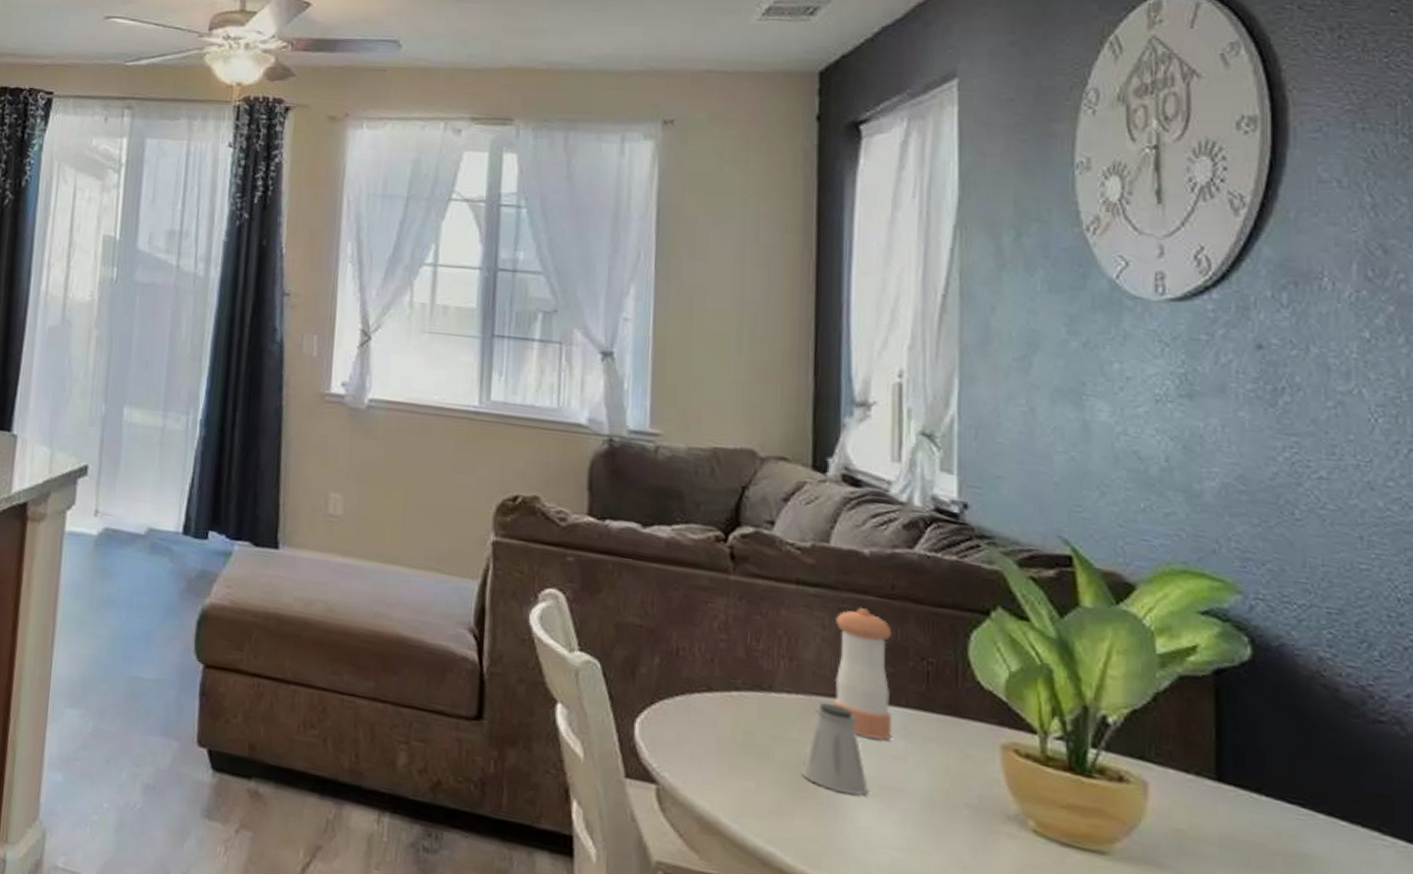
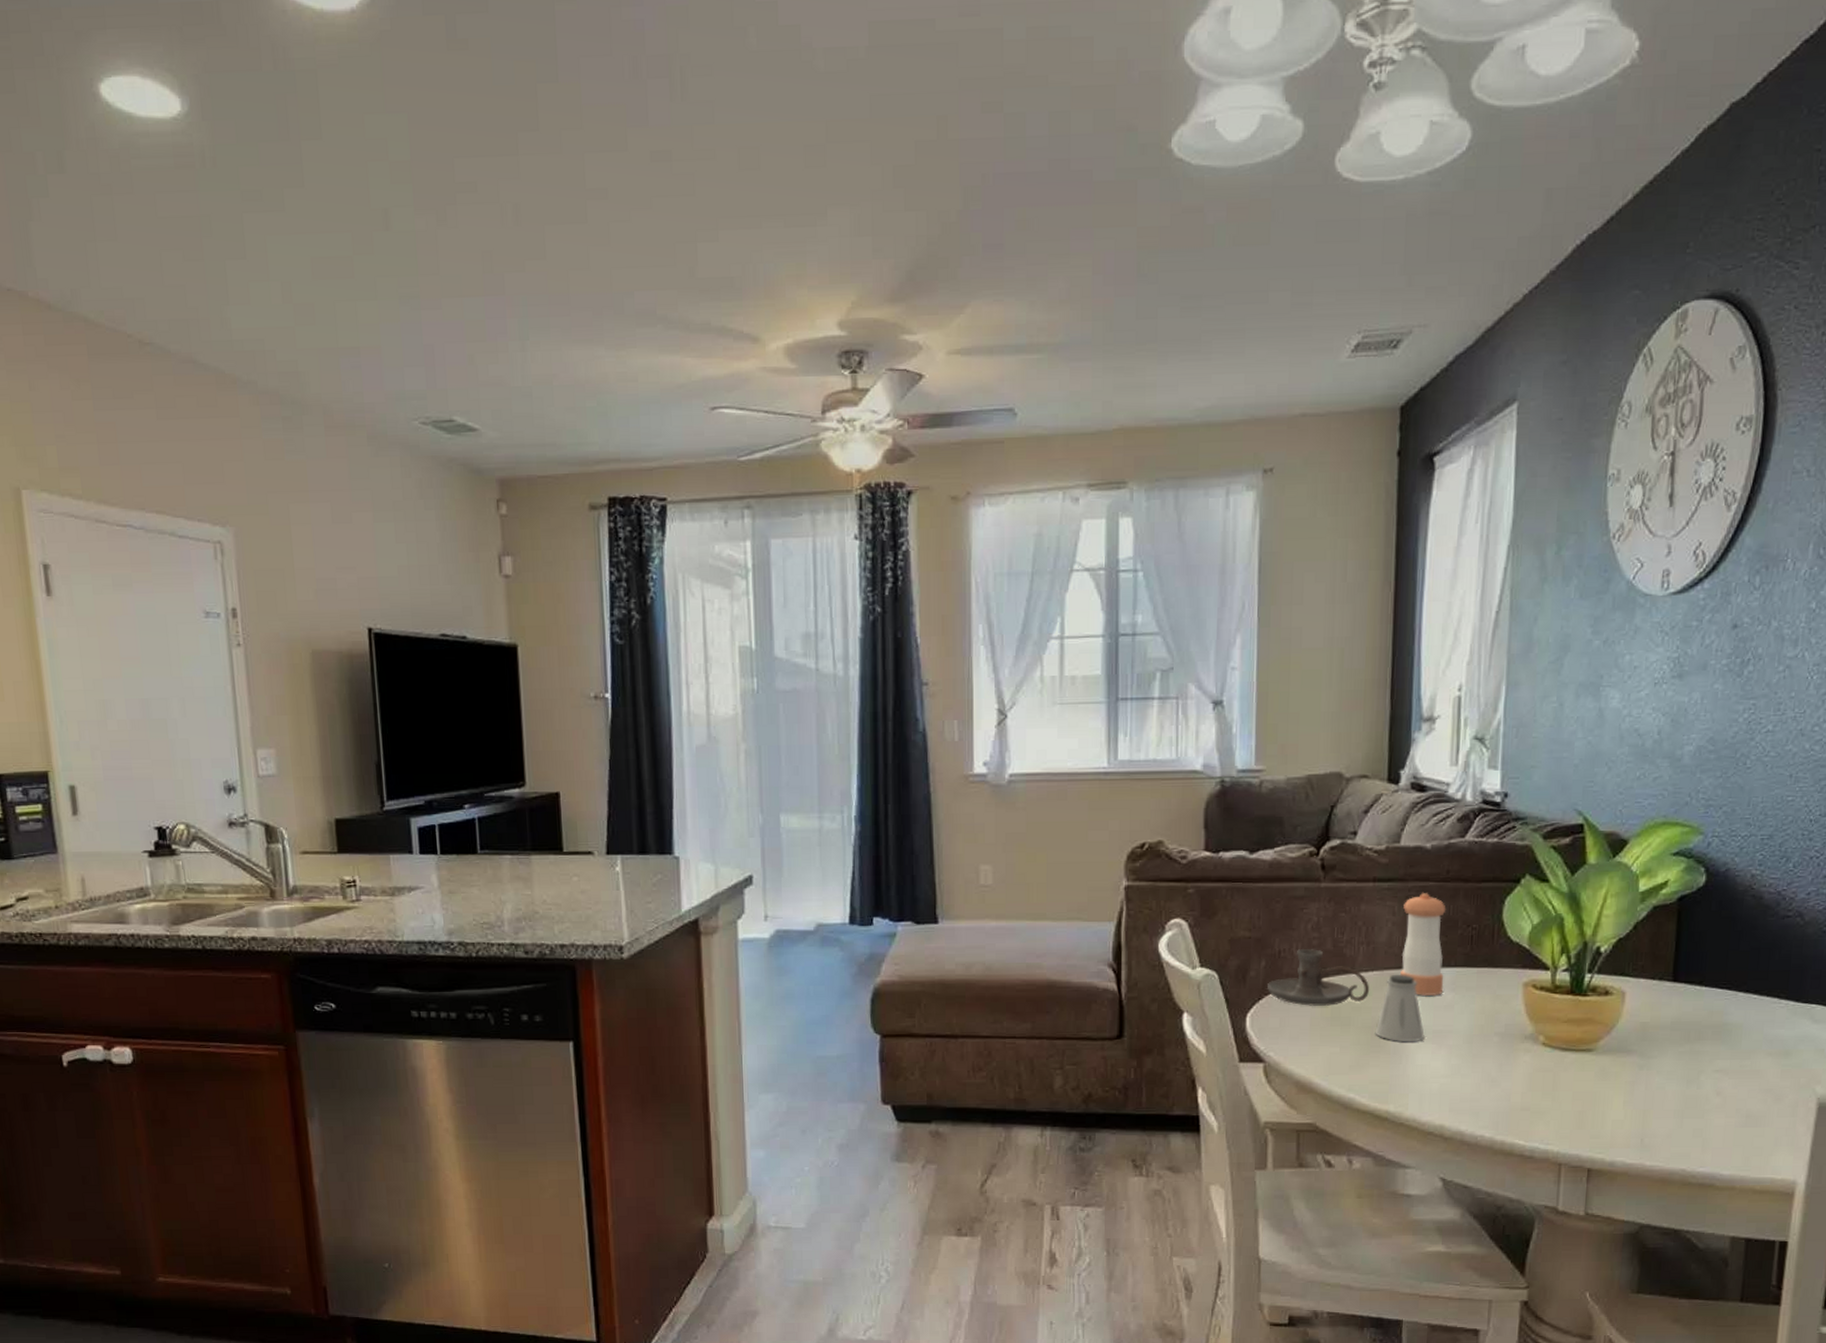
candle holder: none [662,650,794,730] -> present [1268,949,1370,1006]

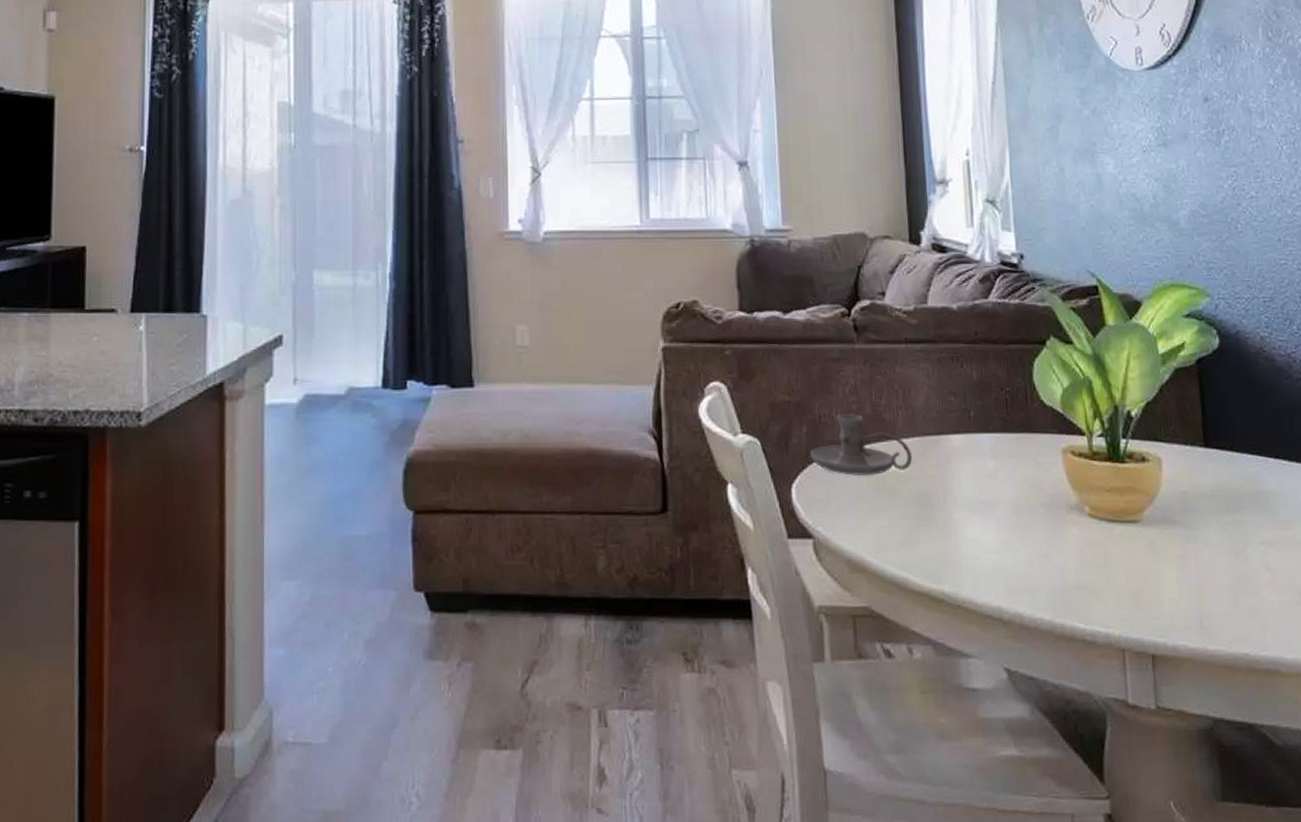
saltshaker: present [1375,974,1425,1041] -> none [922,440,972,514]
pepper shaker: present [1400,893,1446,997] -> none [937,355,985,464]

